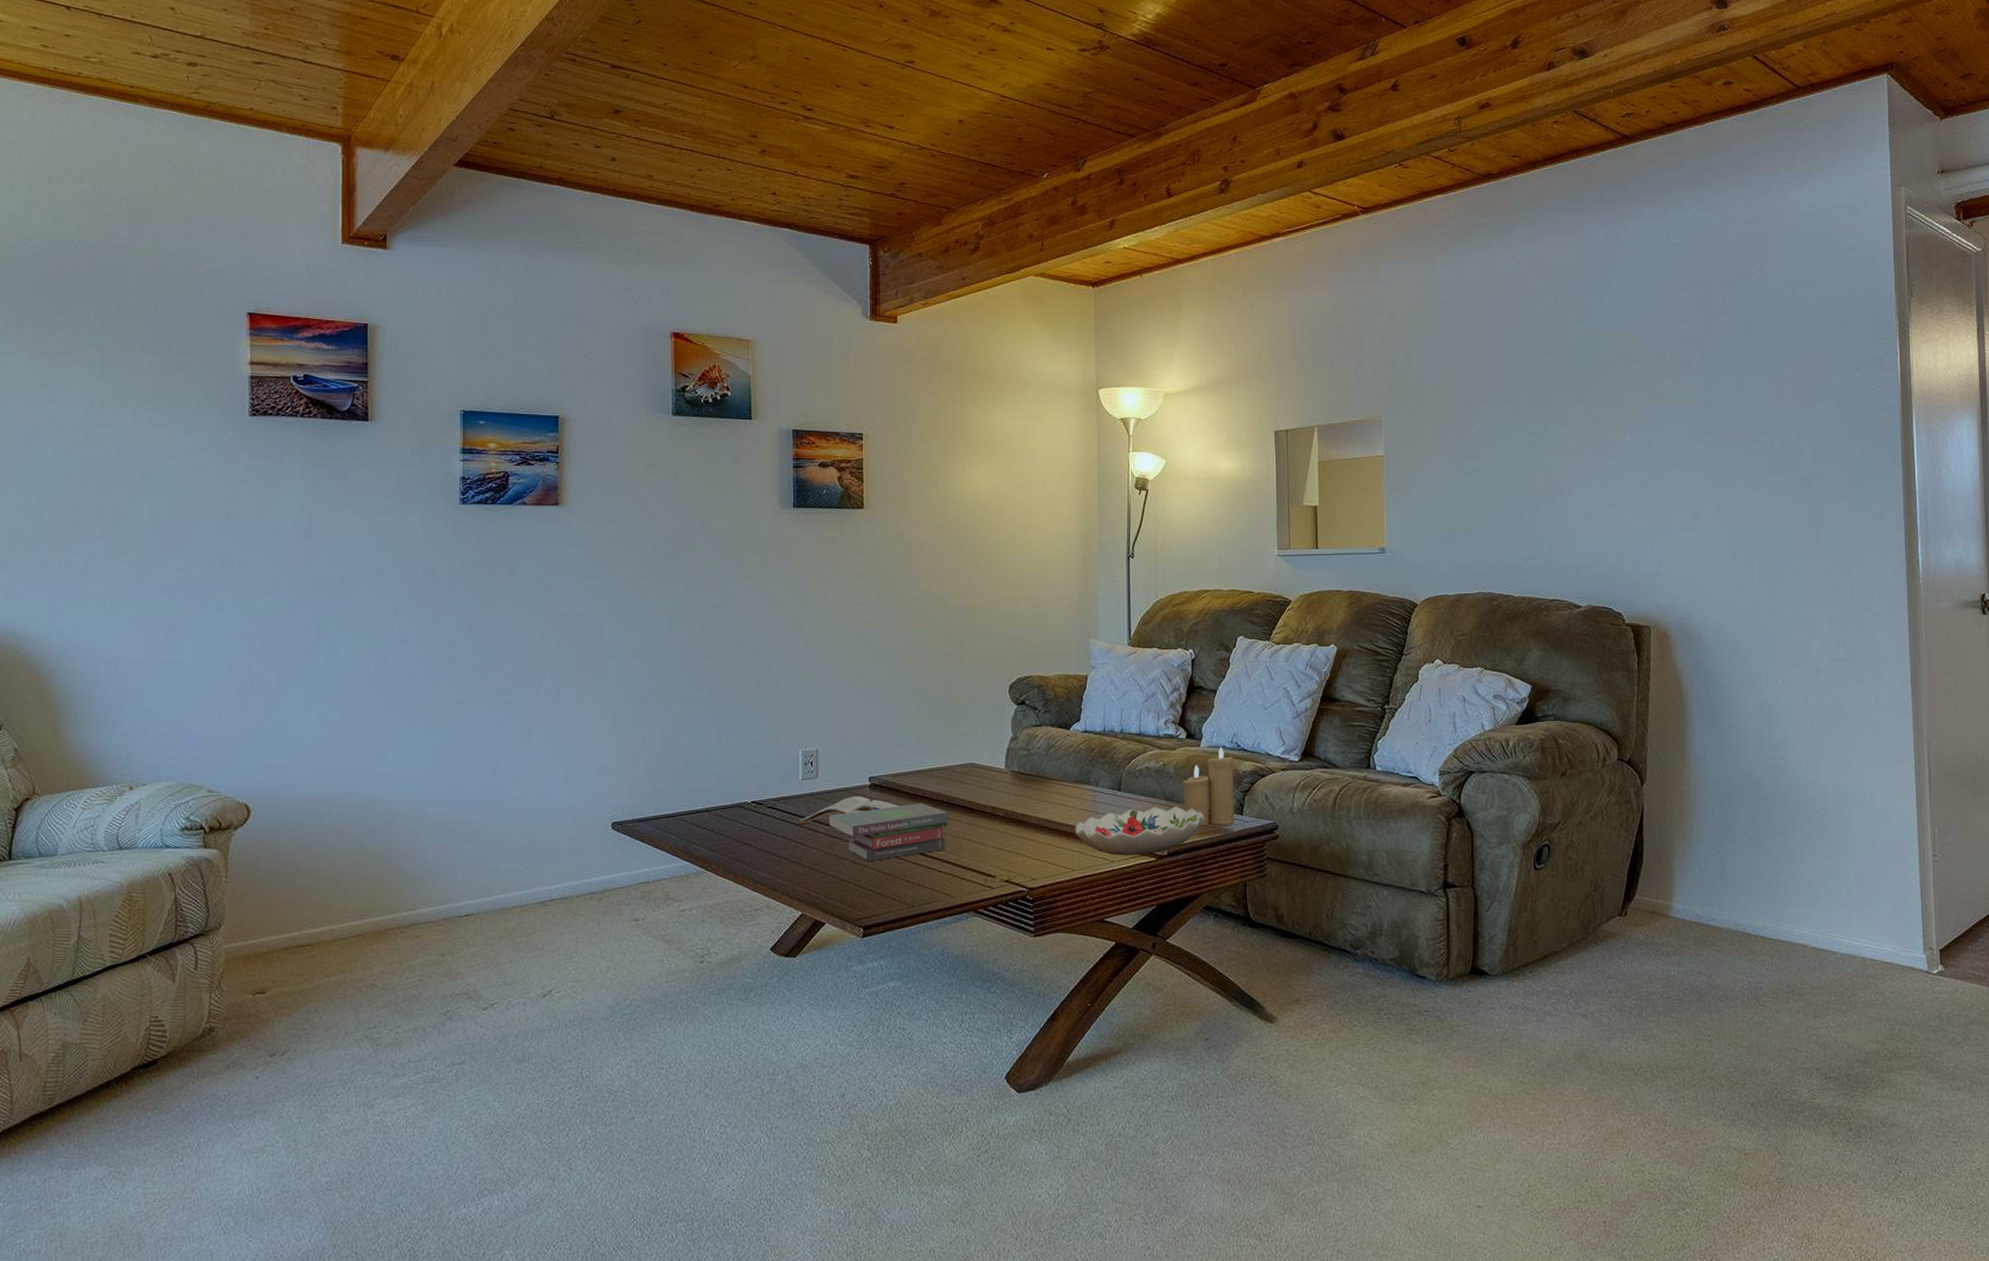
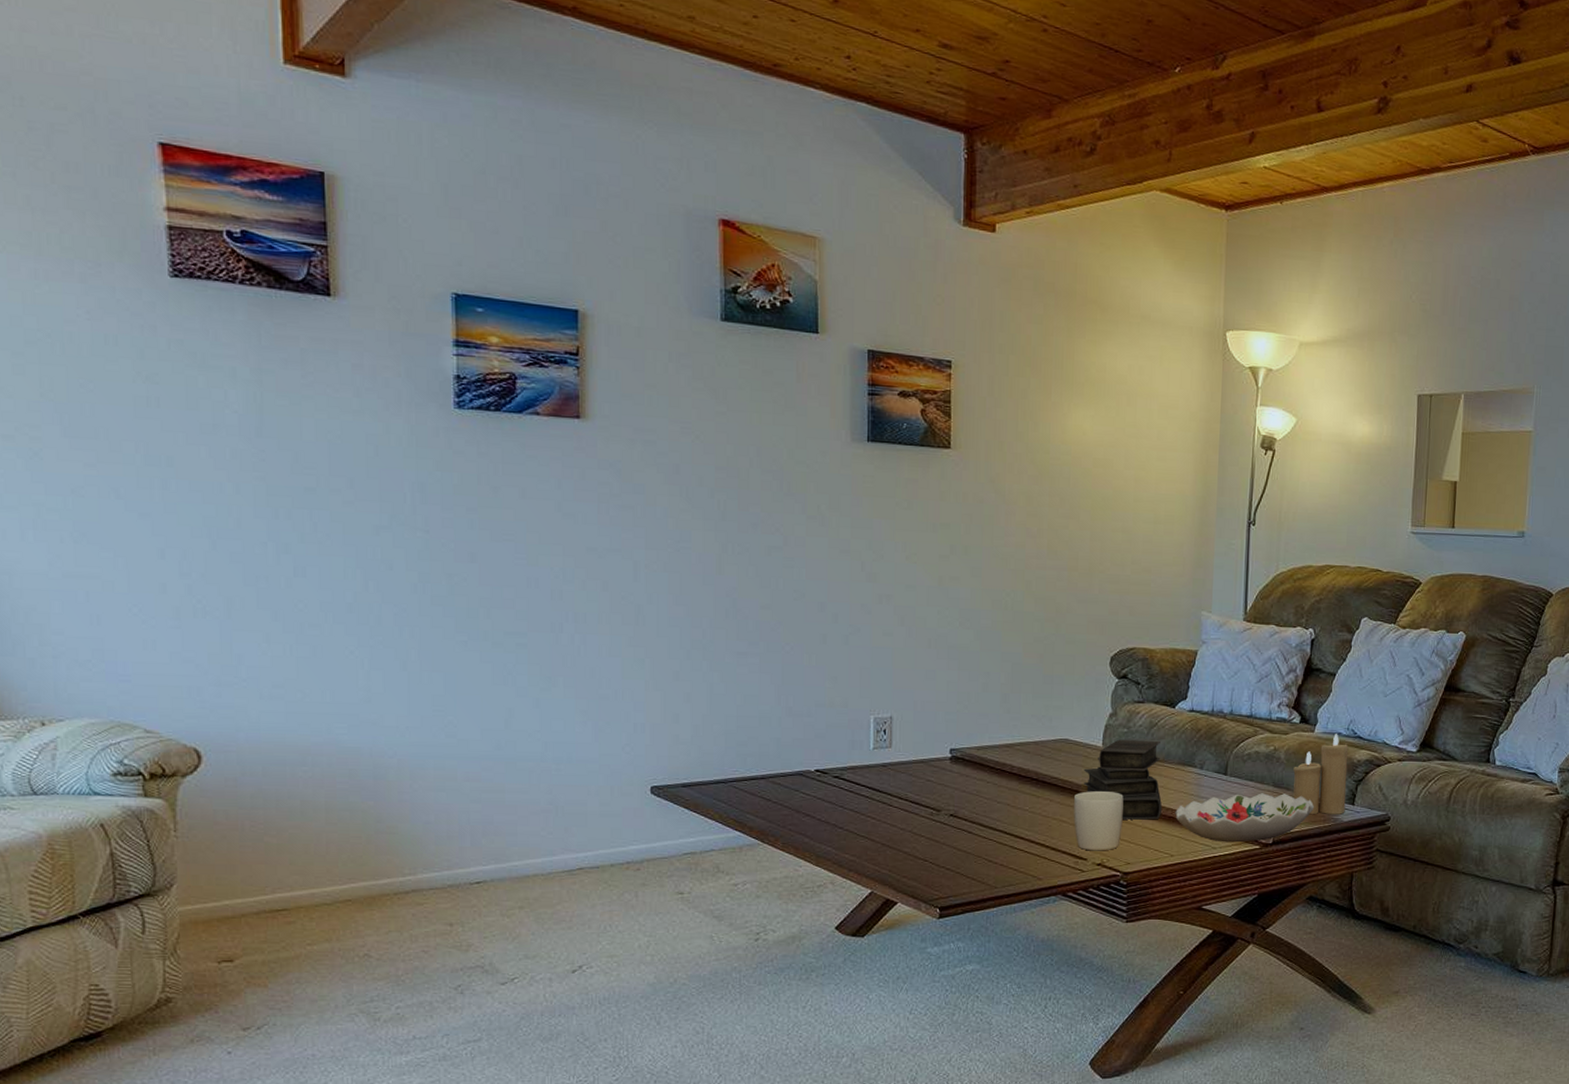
magazine: present [798,795,900,825] -> none [868,768,984,797]
books: present [829,803,949,862] -> none [904,779,1038,840]
mug: none [981,811,1027,868] -> present [1073,791,1124,851]
diary: none [989,761,1062,837] -> present [1083,739,1162,820]

